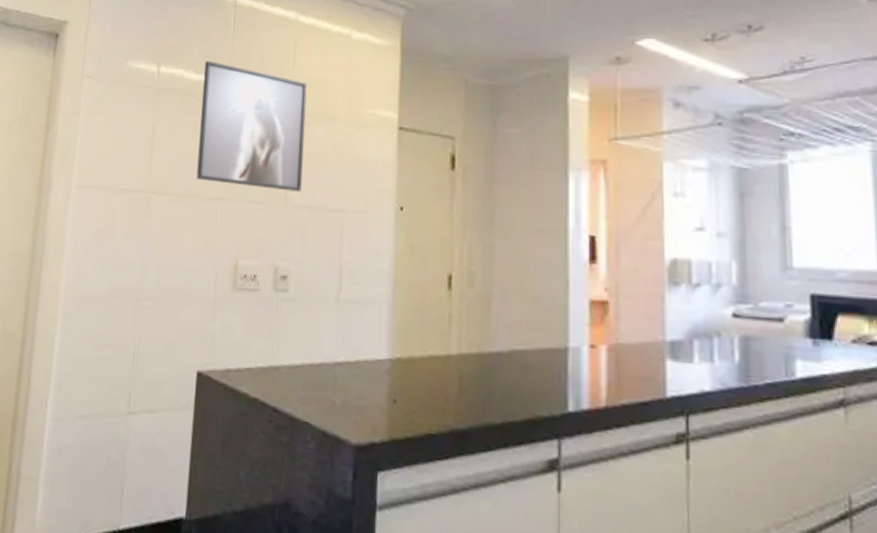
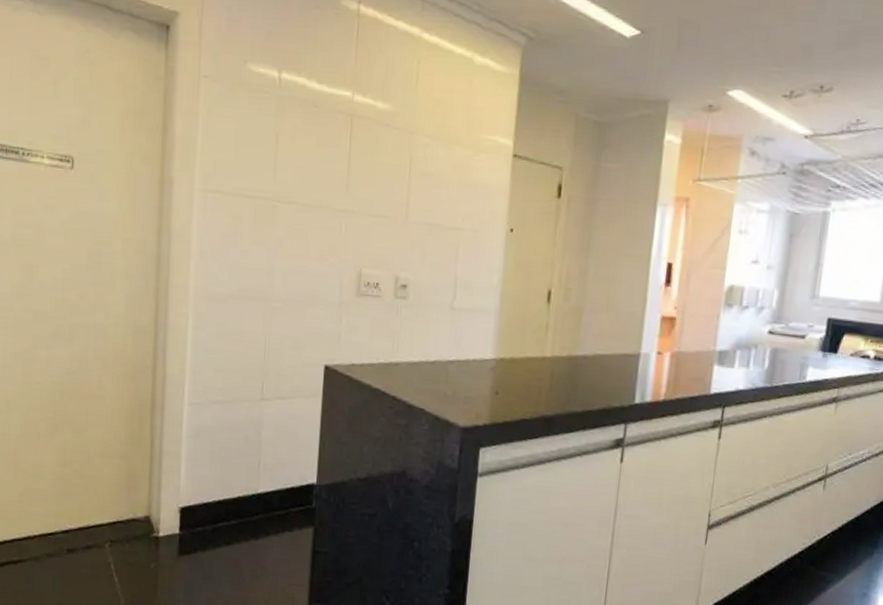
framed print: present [196,60,307,191] -> none [321,70,429,209]

